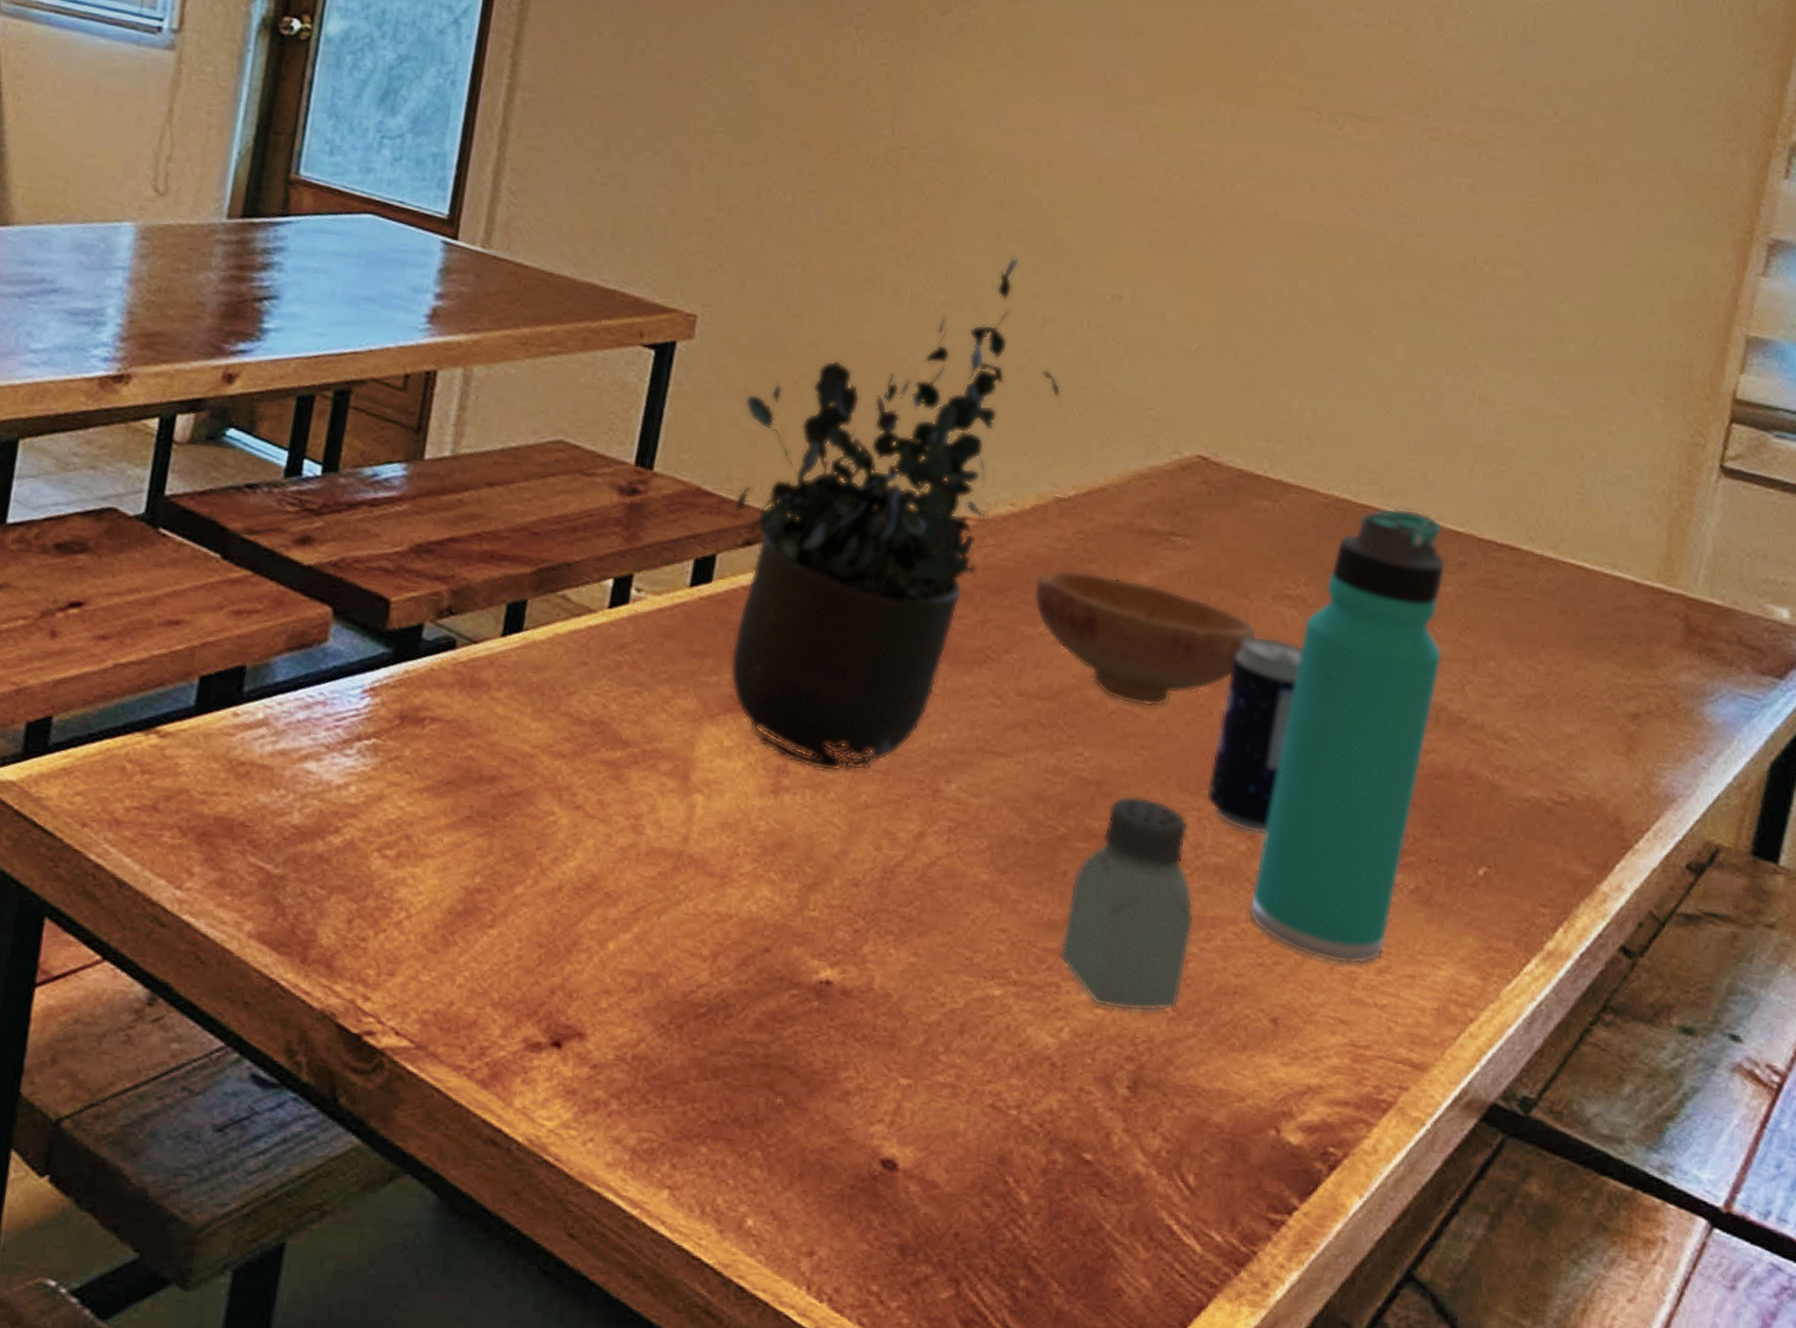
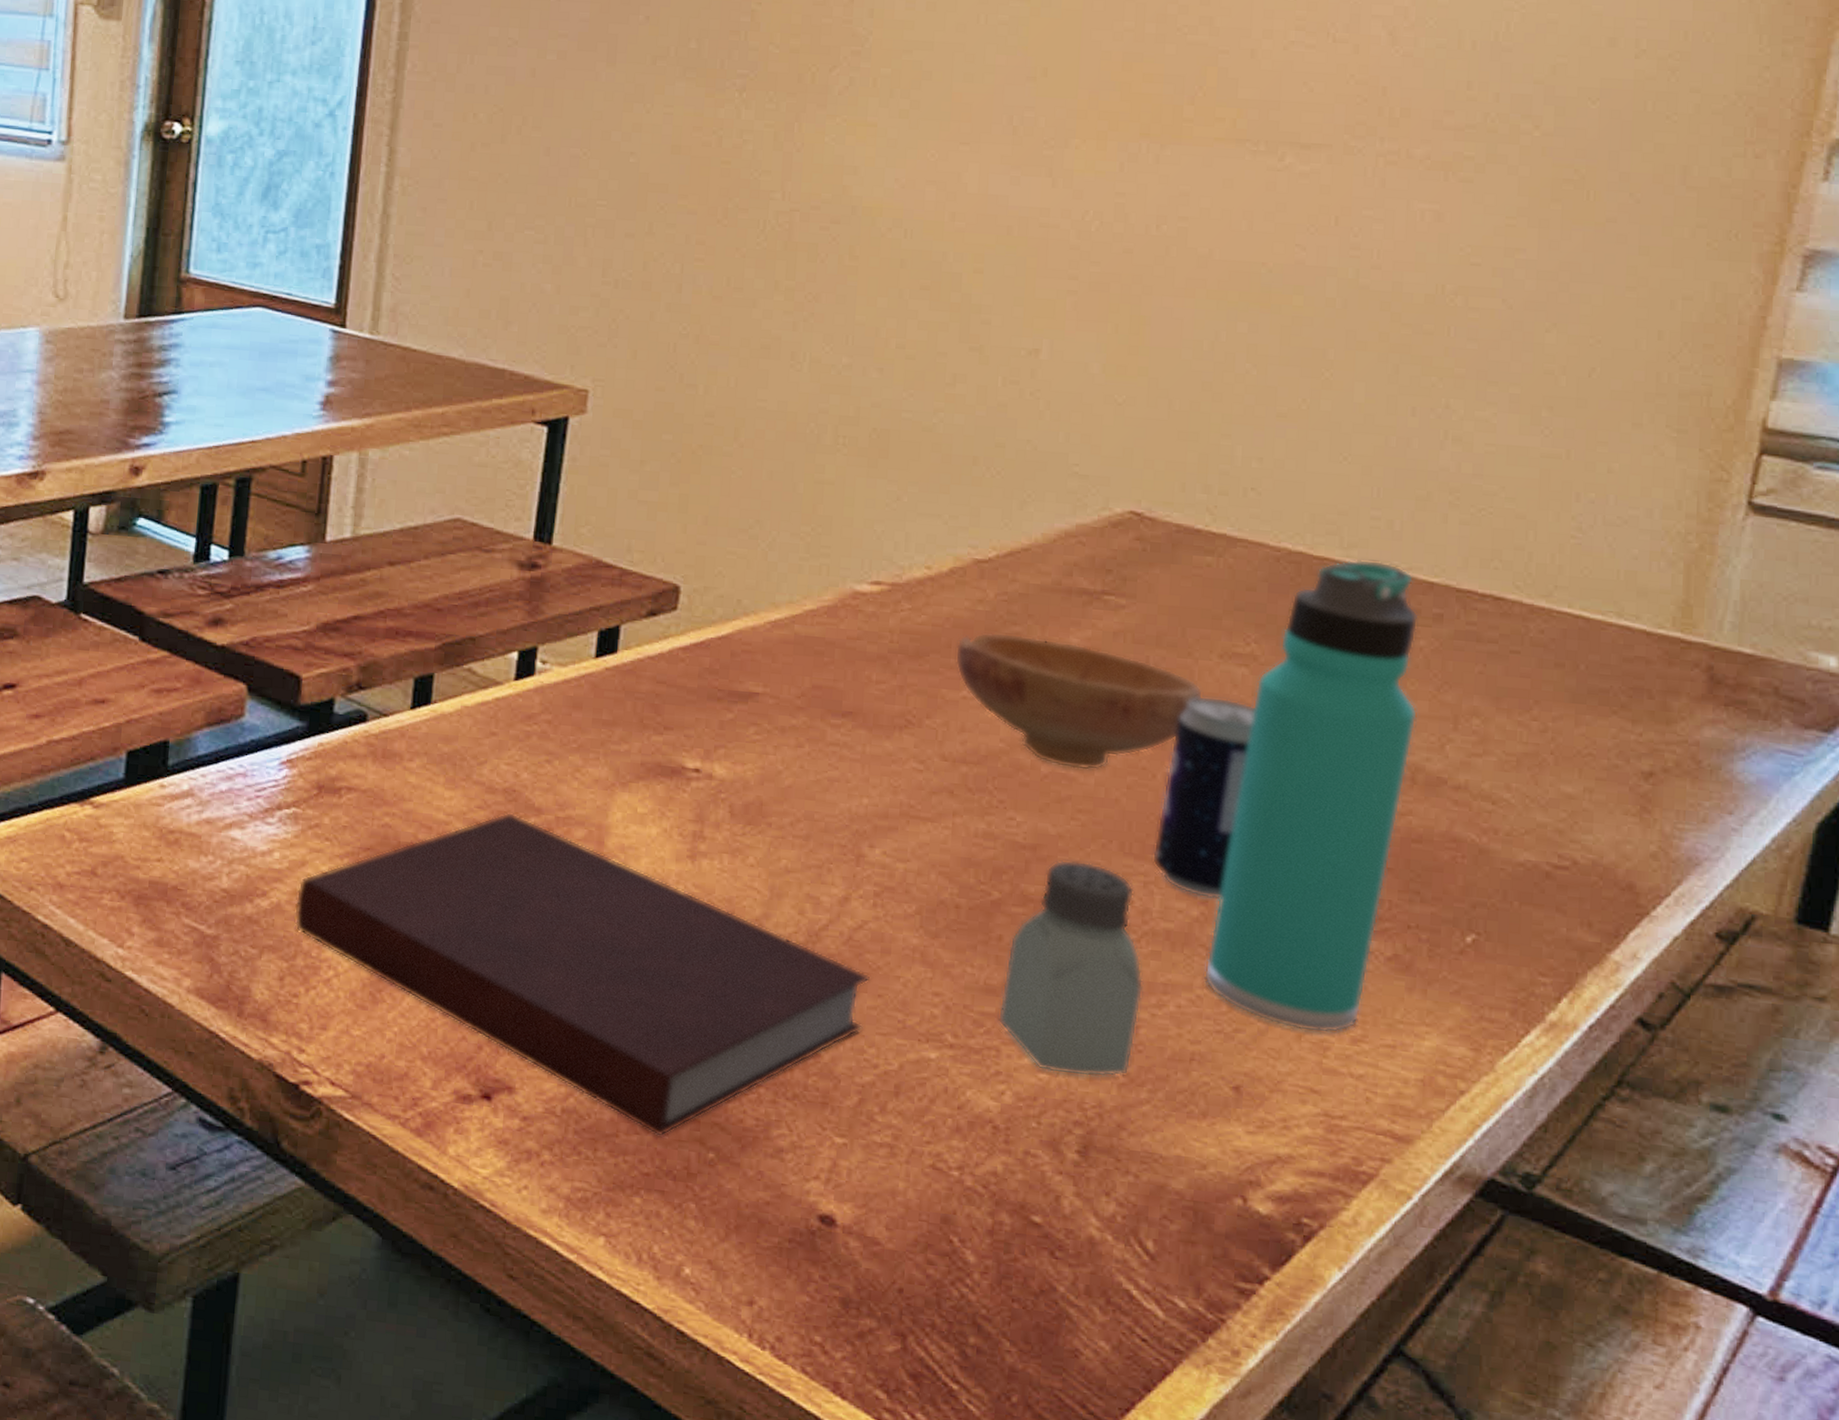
notebook: none [367,744,942,1082] -> present [294,812,871,1137]
potted plant: present [730,256,1061,772] -> none [636,314,976,837]

